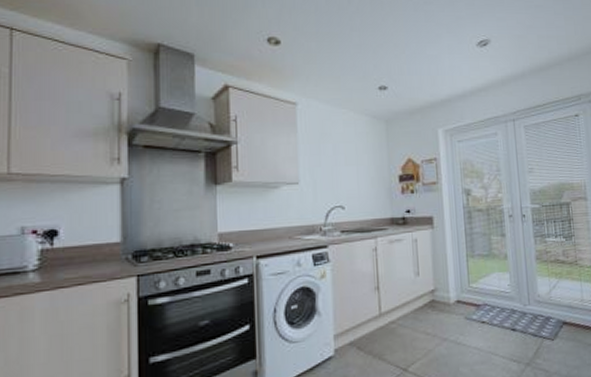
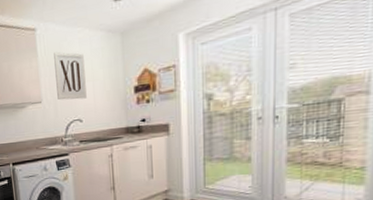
wall art: none [315,130,350,184] -> present [54,51,87,100]

